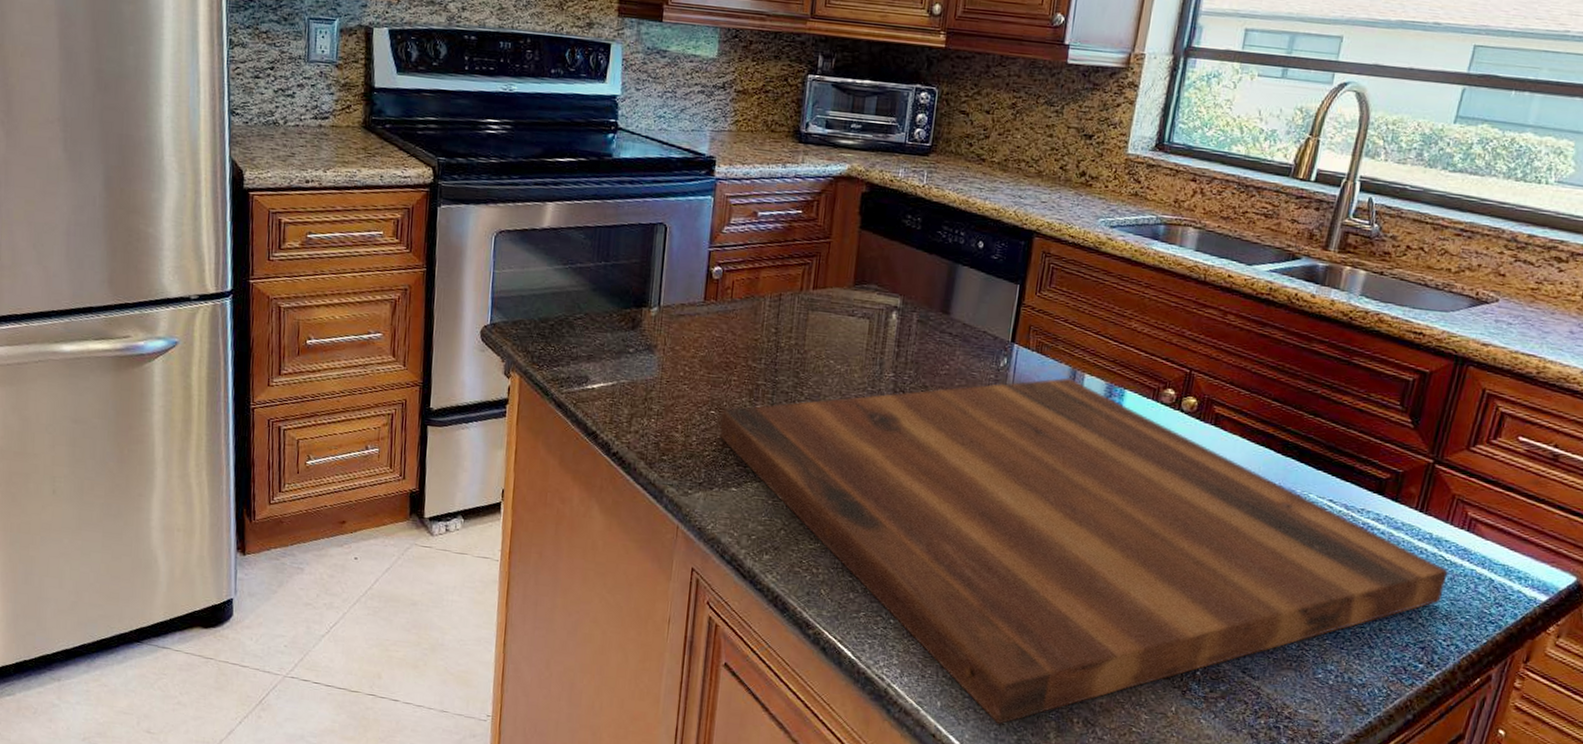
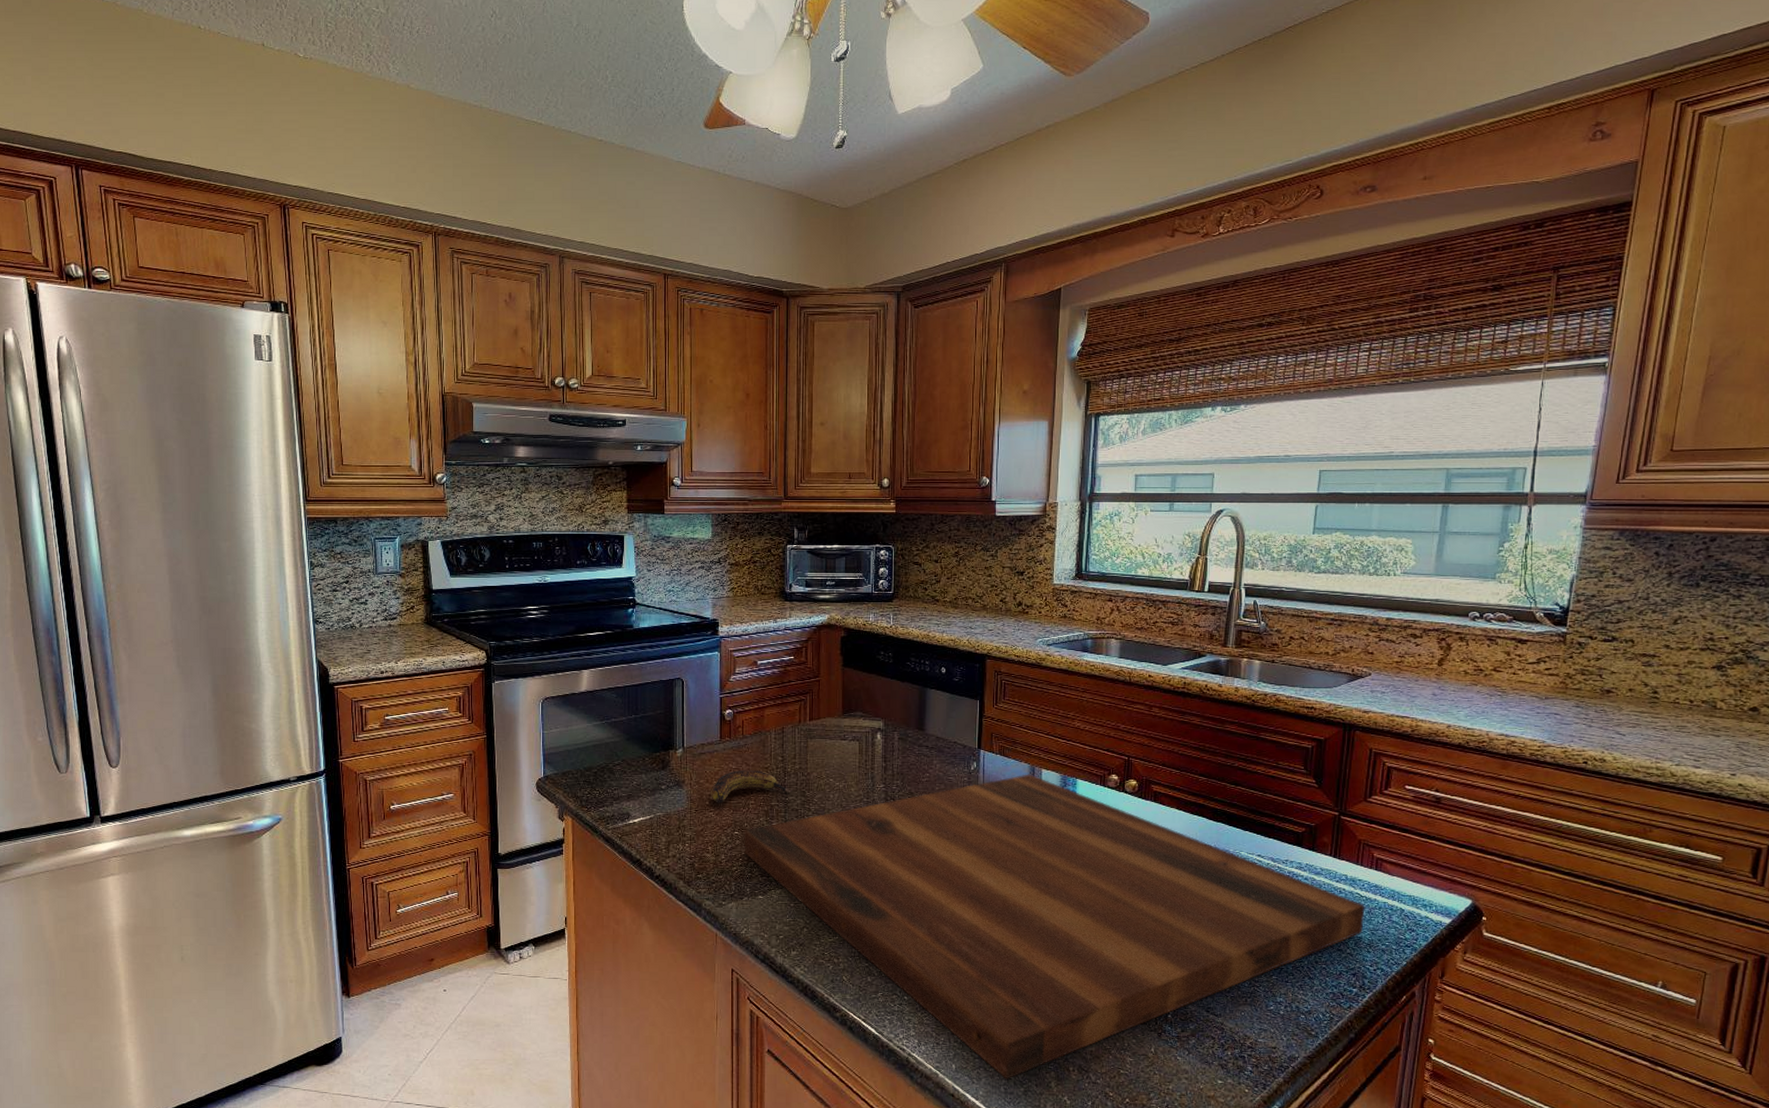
banana: none [685,339,784,376] -> present [710,769,793,803]

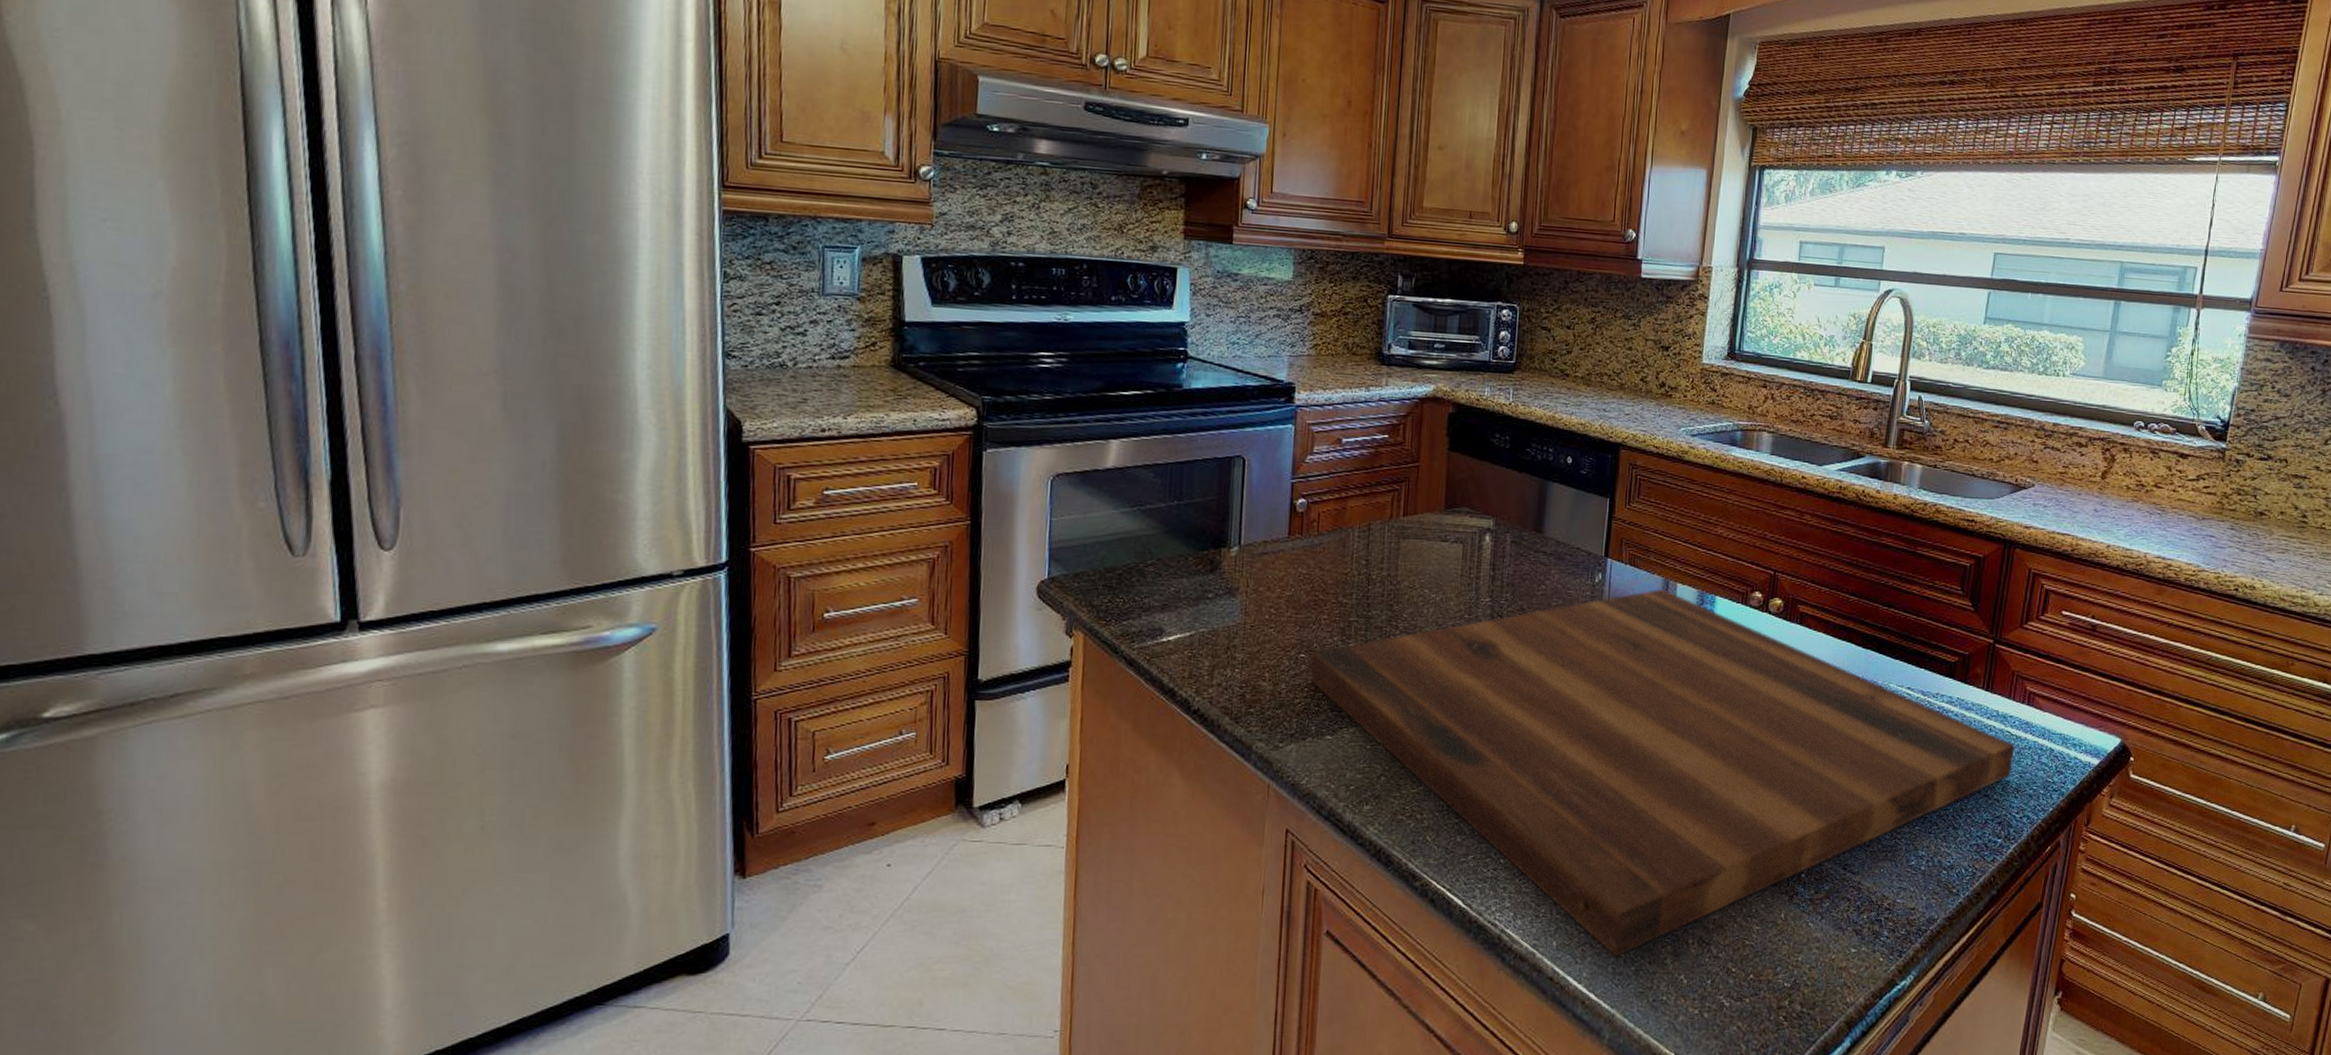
banana: present [710,769,793,803] -> none [1271,575,1377,618]

